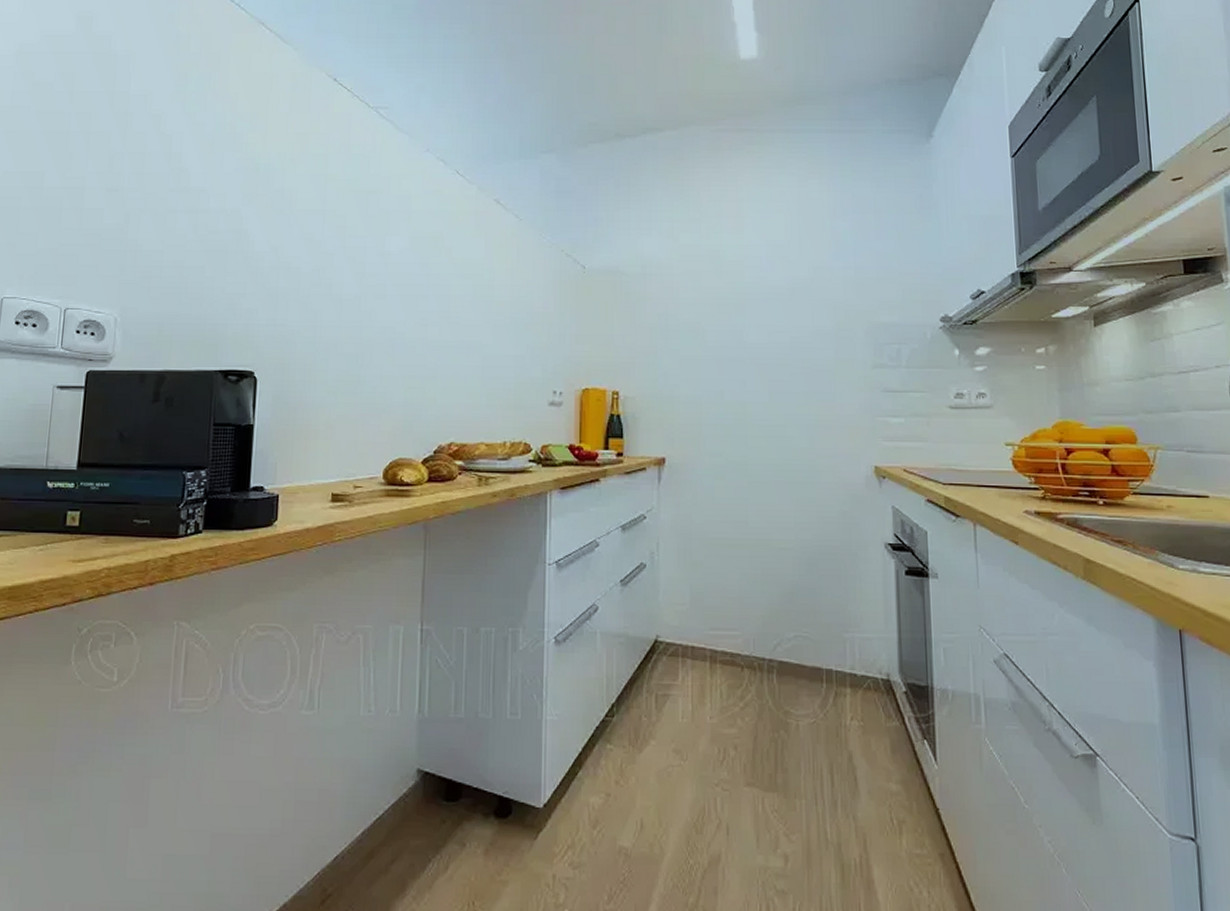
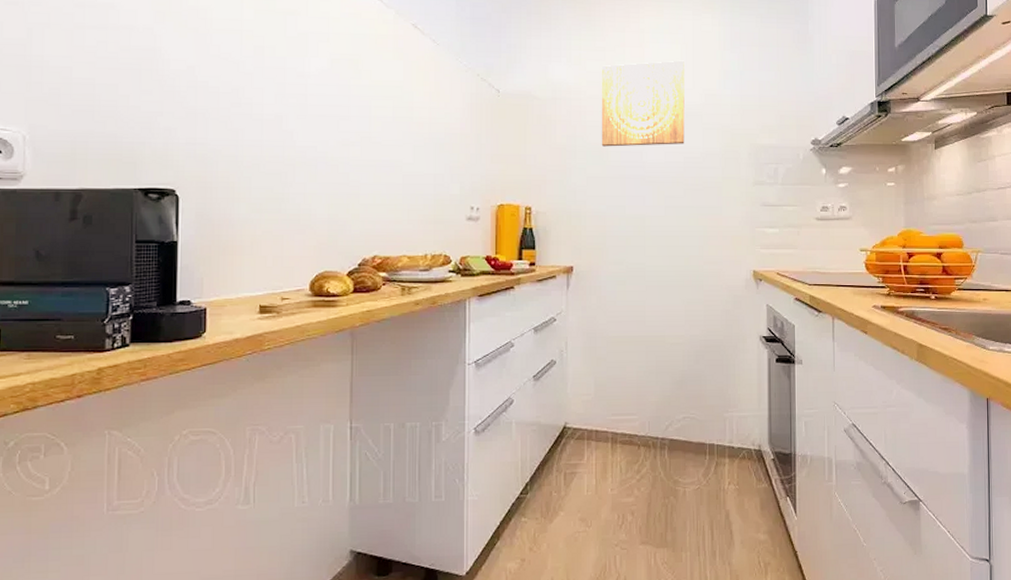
wall art: none [696,230,791,326] -> present [601,60,685,147]

